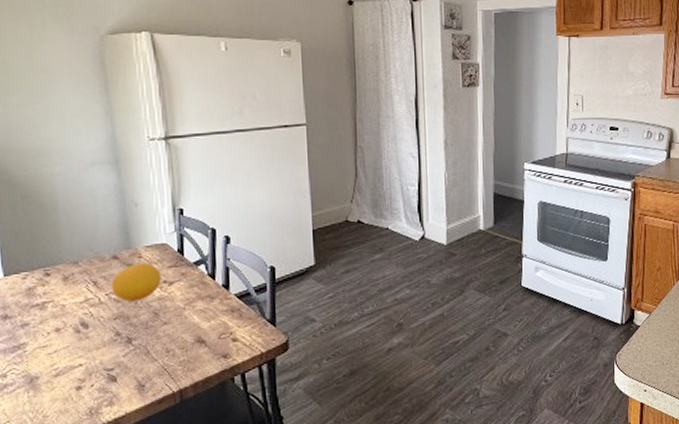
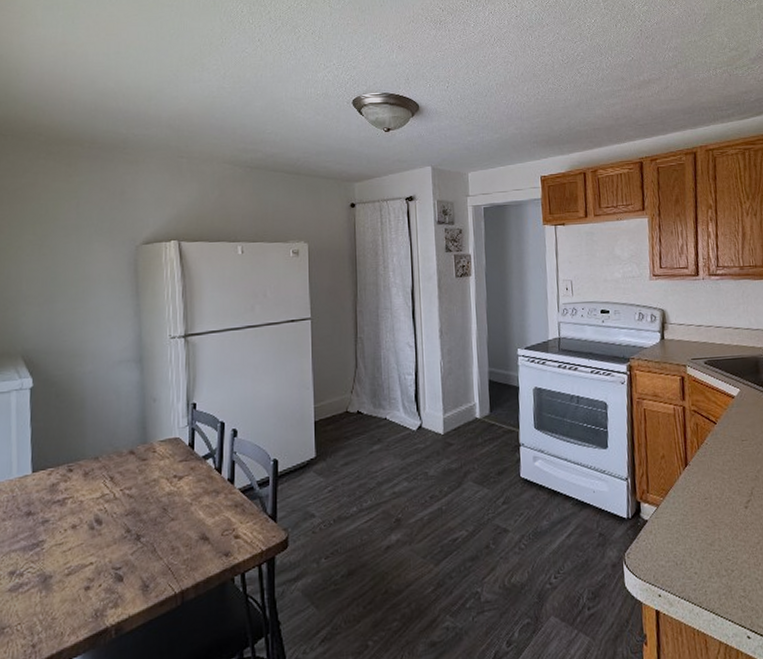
fruit: present [111,262,162,302] -> none [126,457,172,497]

